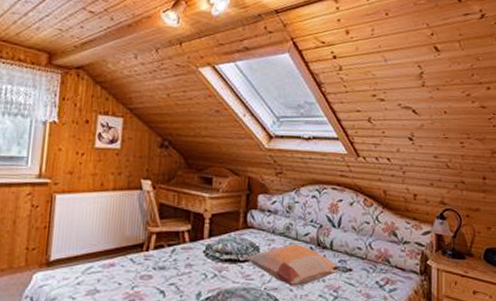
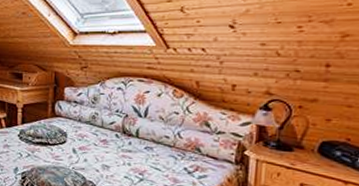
decorative pillow: present [246,243,353,286] -> none [55,130,160,168]

